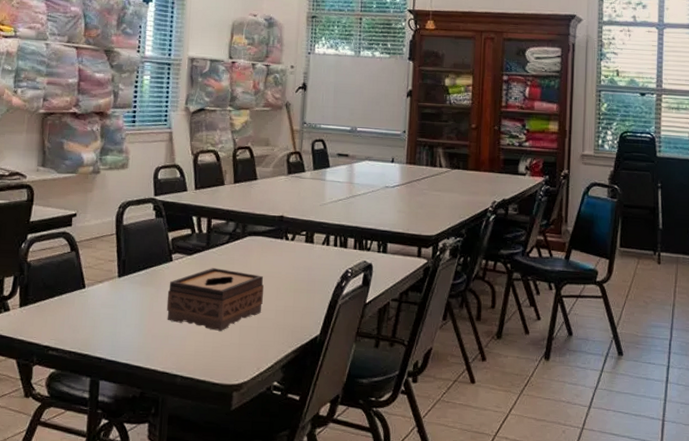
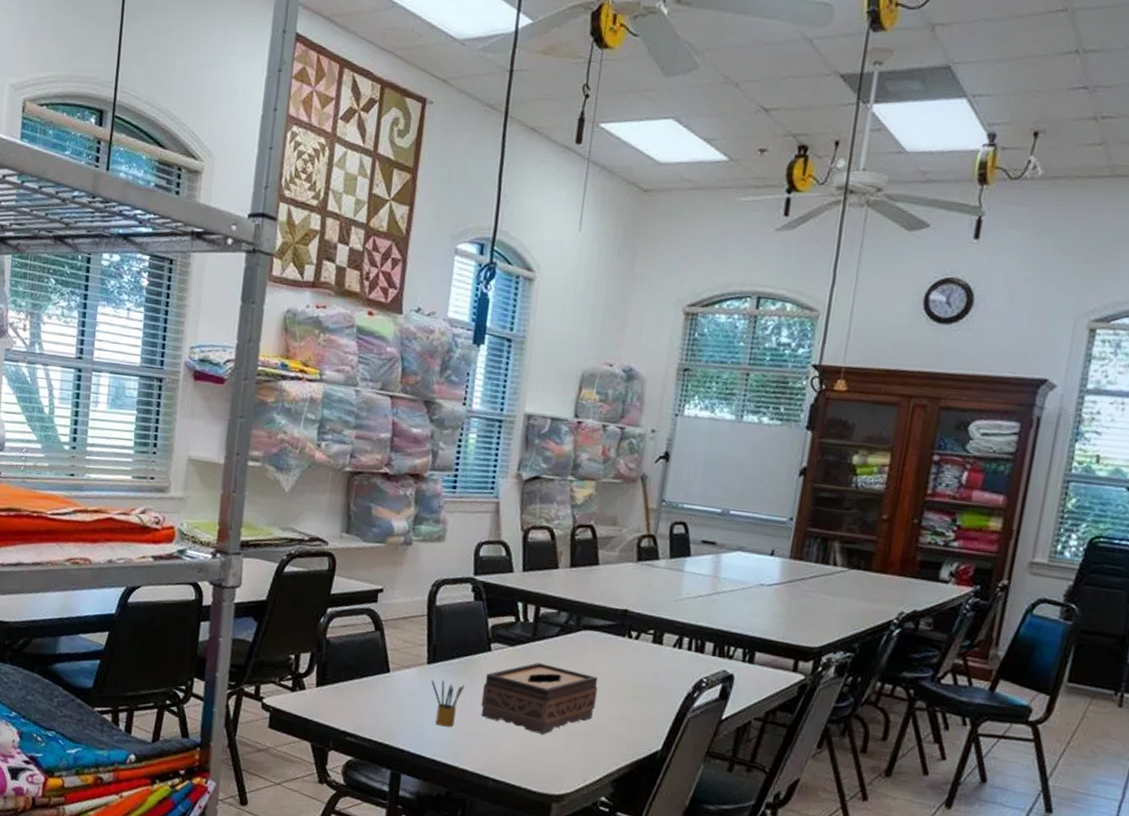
pencil box: none [122,290,152,333] -> present [431,679,465,728]

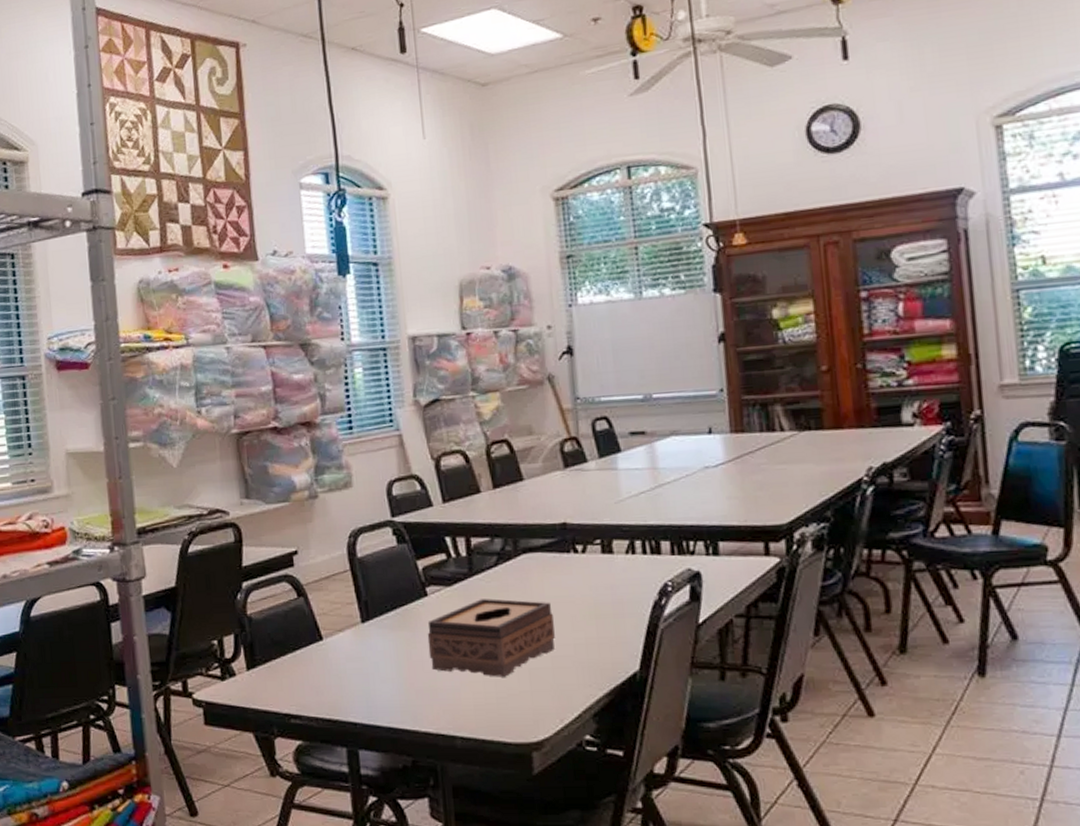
pencil box: present [431,679,465,728] -> none [370,637,408,689]

